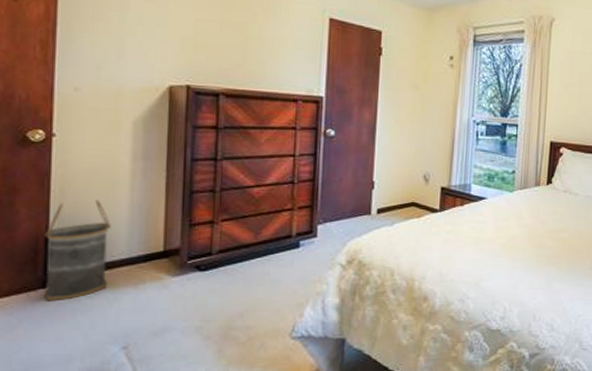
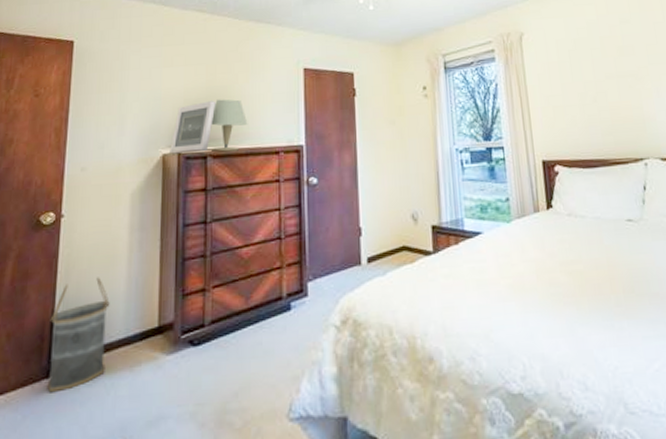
picture frame: none [177,36,232,89] -> present [170,101,216,154]
table lamp: none [224,36,266,93] -> present [211,99,248,153]

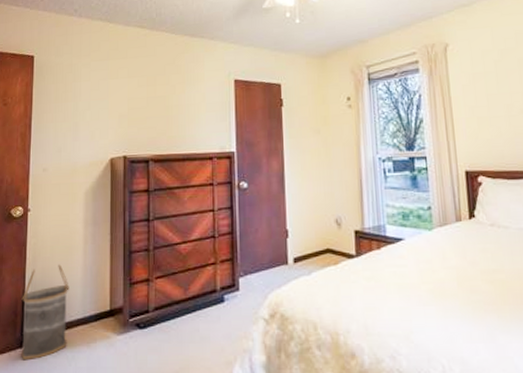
picture frame: present [170,101,216,154] -> none [117,110,156,158]
table lamp: present [211,99,248,153] -> none [152,108,185,157]

